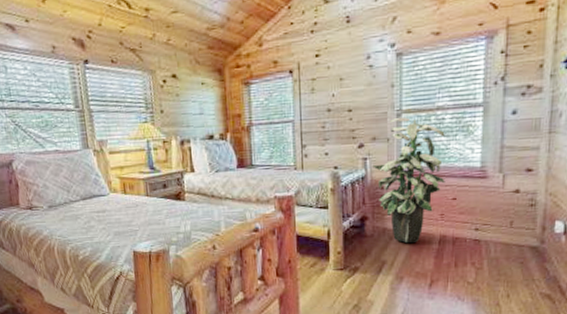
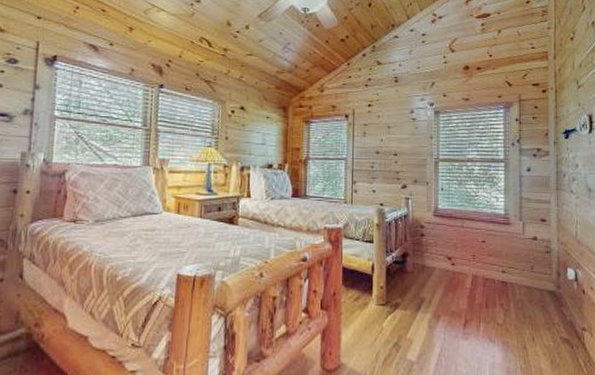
indoor plant: present [371,117,445,244] -> none [413,164,476,282]

